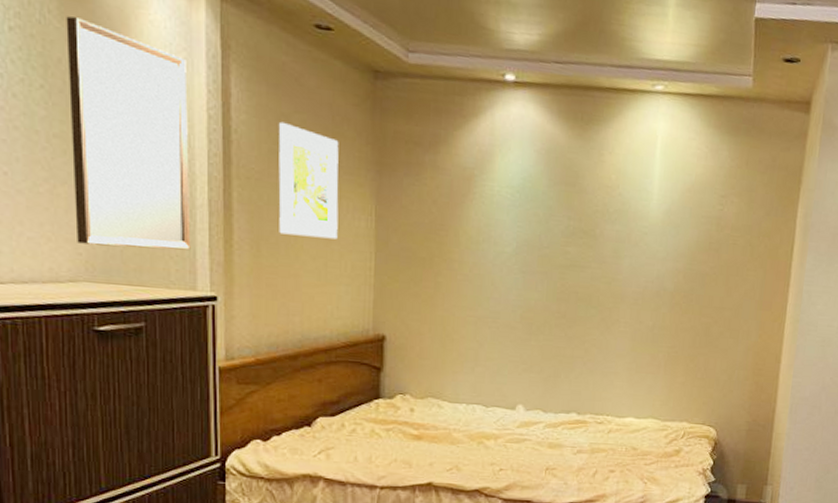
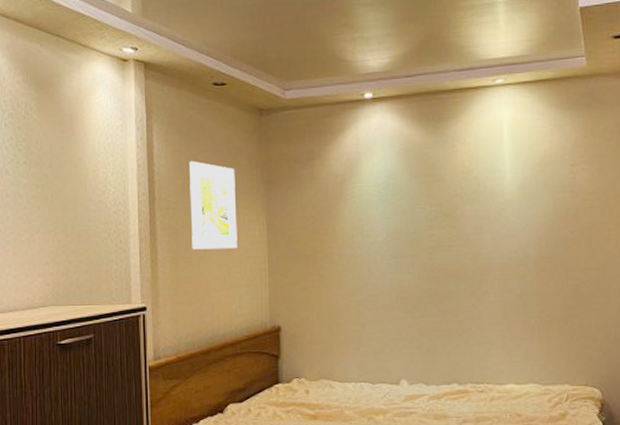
home mirror: present [66,16,191,250] -> none [41,109,126,276]

